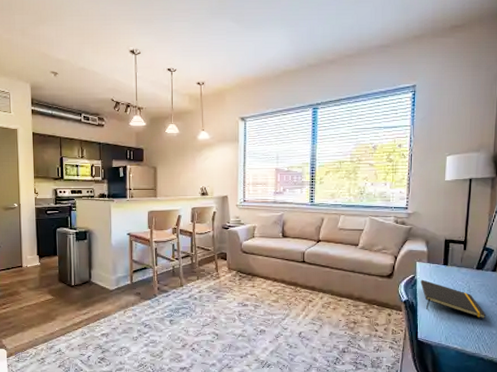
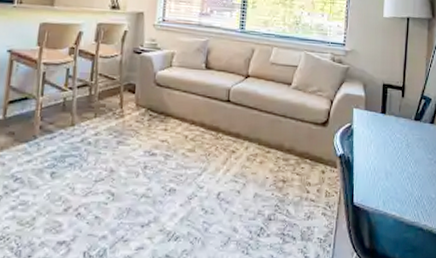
notepad: present [420,279,487,319] -> none [357,129,425,180]

